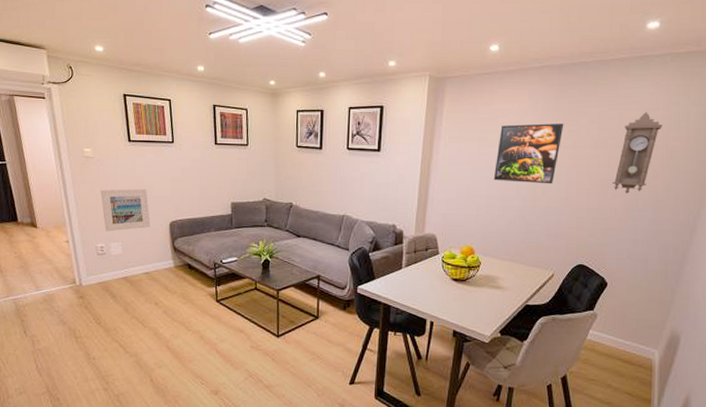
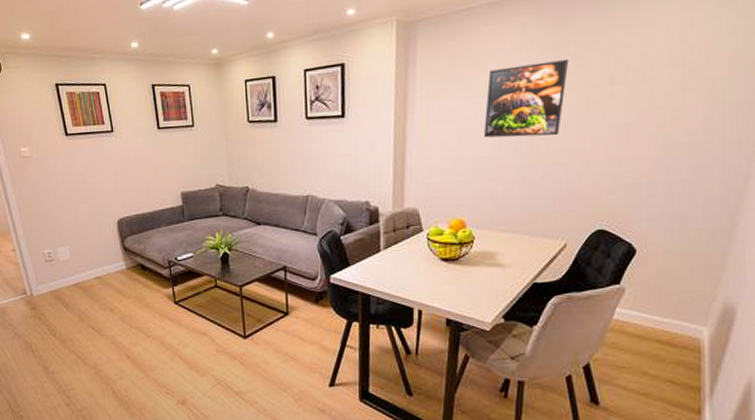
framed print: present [100,189,150,232] -> none [42,186,97,236]
pendulum clock: present [613,112,662,194] -> none [636,32,699,138]

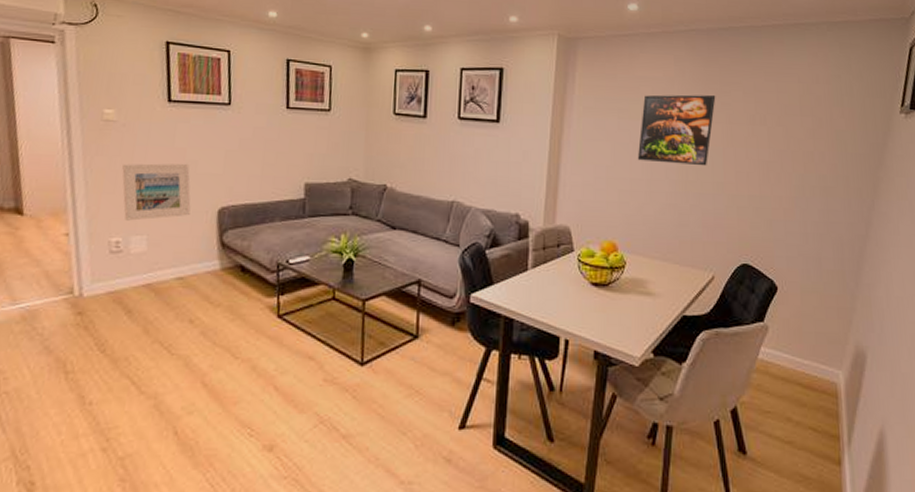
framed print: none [42,186,97,236] -> present [122,163,191,221]

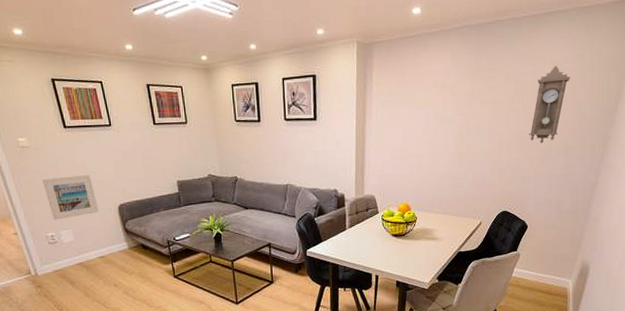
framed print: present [637,94,716,166] -> none [423,81,484,141]
pendulum clock: none [775,85,824,179] -> present [529,65,570,143]

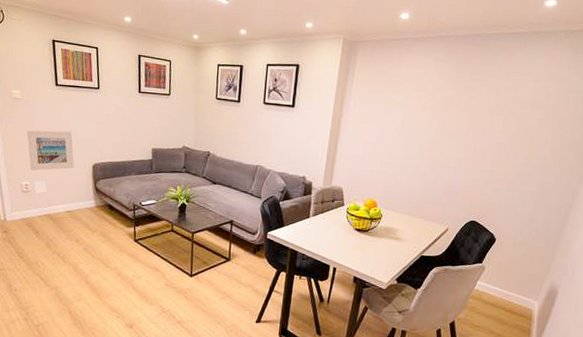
pendulum clock: present [529,65,570,143] -> none [506,83,553,158]

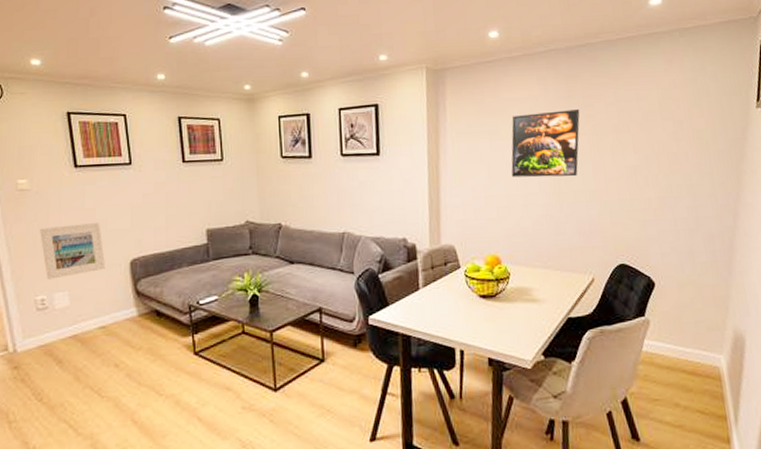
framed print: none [397,88,465,146] -> present [511,108,580,178]

